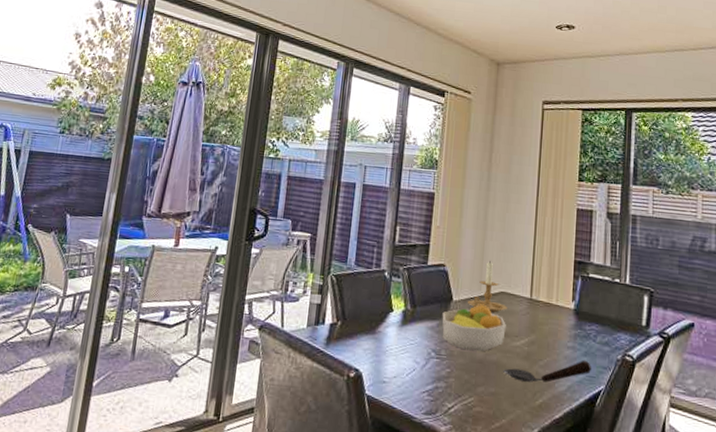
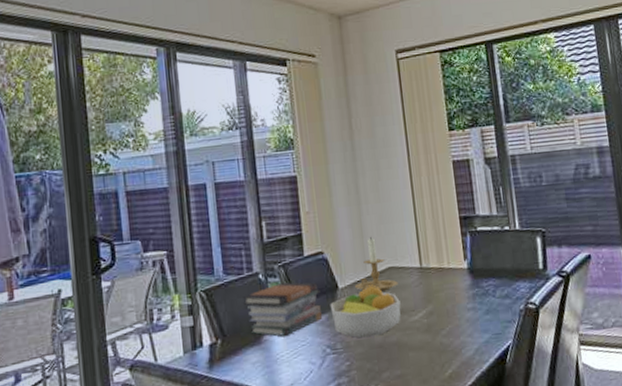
book stack: none [366,283,436,332] -> present [242,282,322,336]
spoon: present [502,360,591,383] -> none [404,318,496,356]

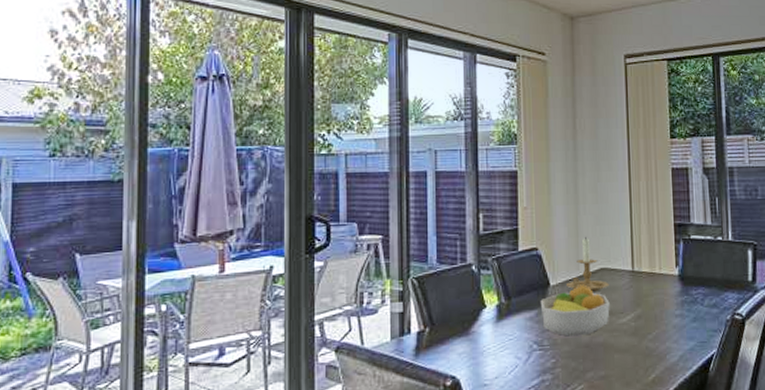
book stack: present [242,282,322,336] -> none [454,275,532,329]

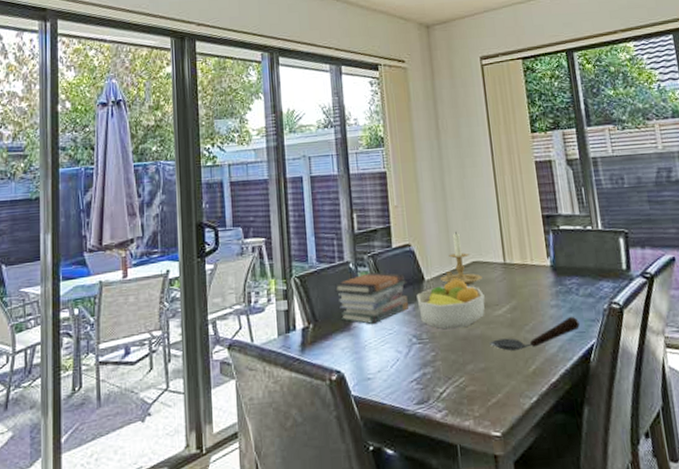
book stack: none [454,275,532,329] -> present [334,271,408,324]
spoon: none [610,326,702,359] -> present [488,316,580,351]

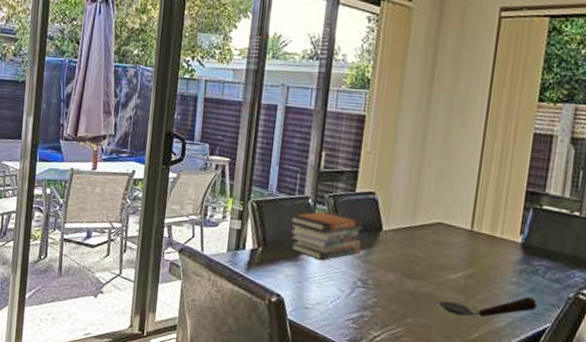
fruit bowl: present [416,278,485,330] -> none [370,234,442,283]
candle holder: present [441,231,483,285] -> none [399,188,444,244]

